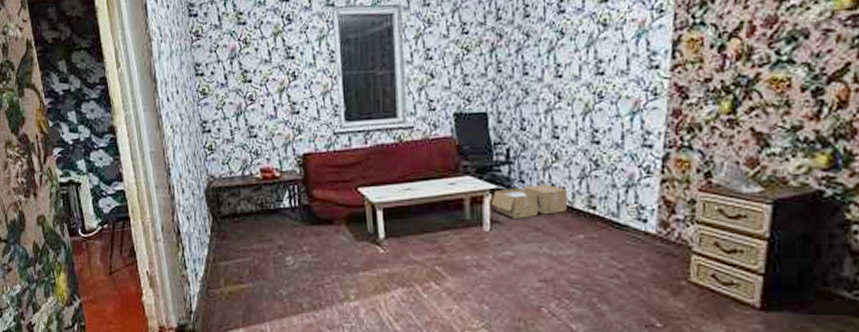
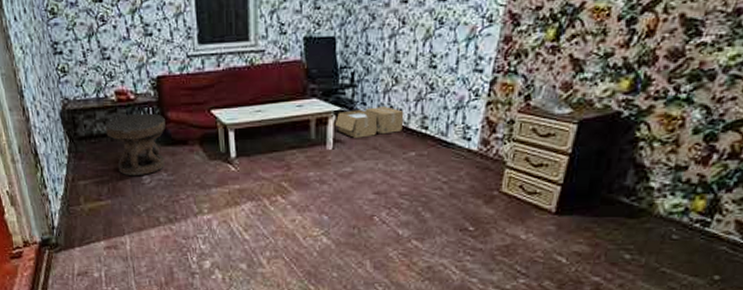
carved stool: none [249,191,311,258] -> present [105,113,165,176]

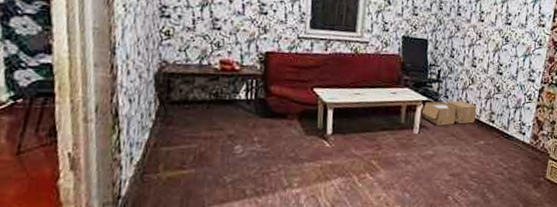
carved stool: present [105,113,165,176] -> none [202,83,268,146]

